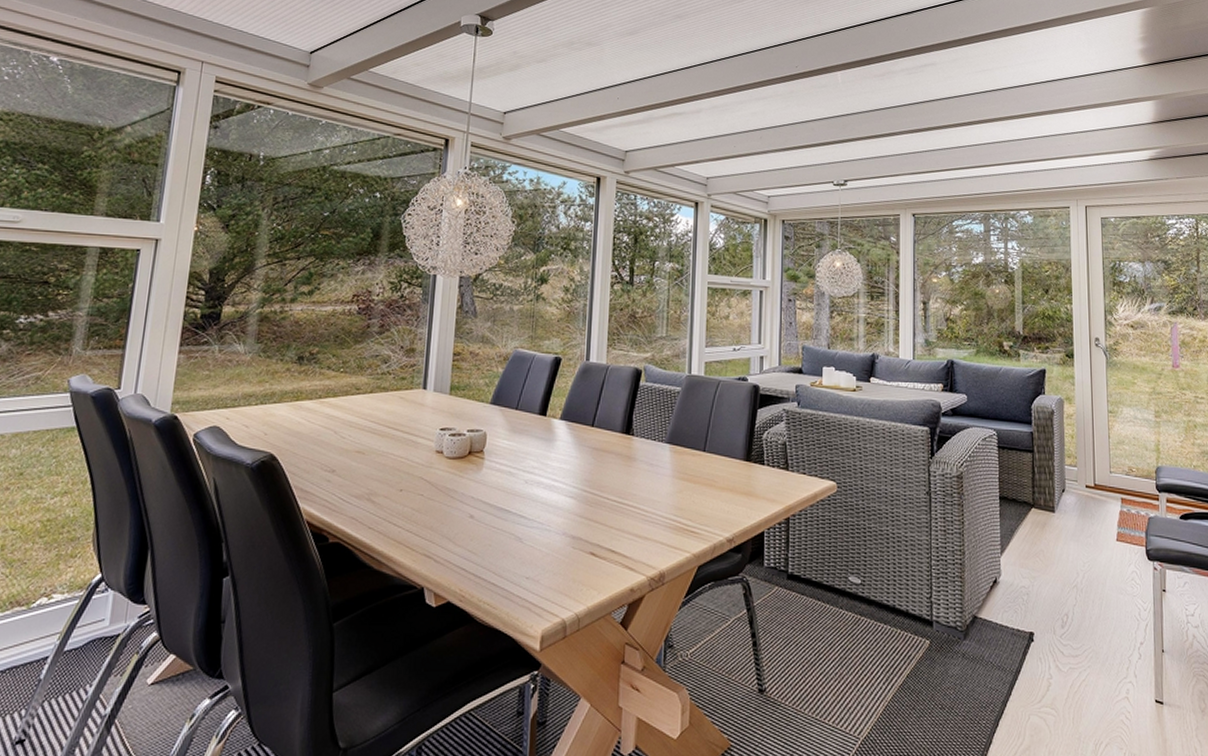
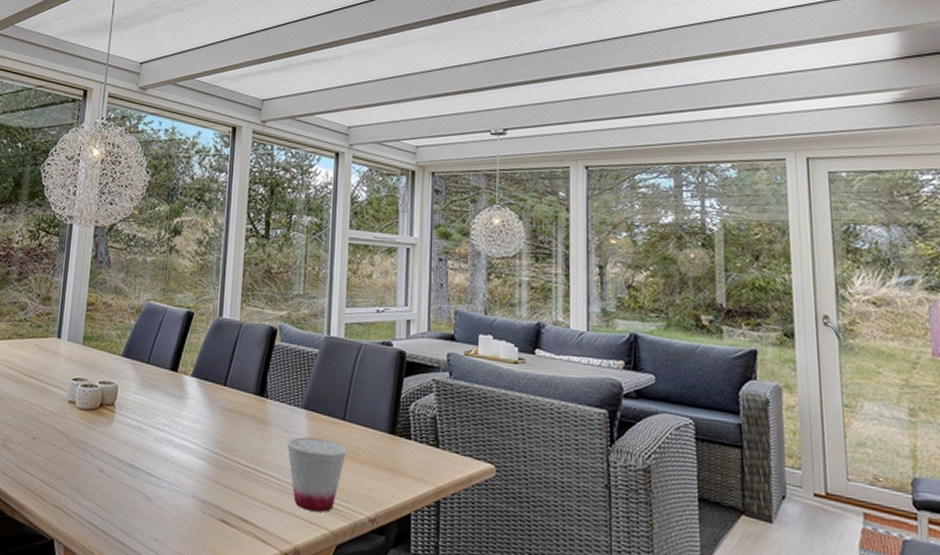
cup: none [652,469,707,537] -> present [286,437,347,512]

